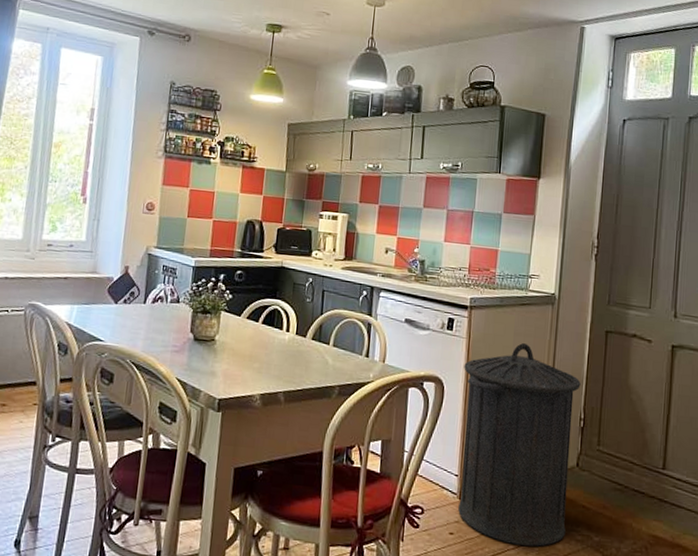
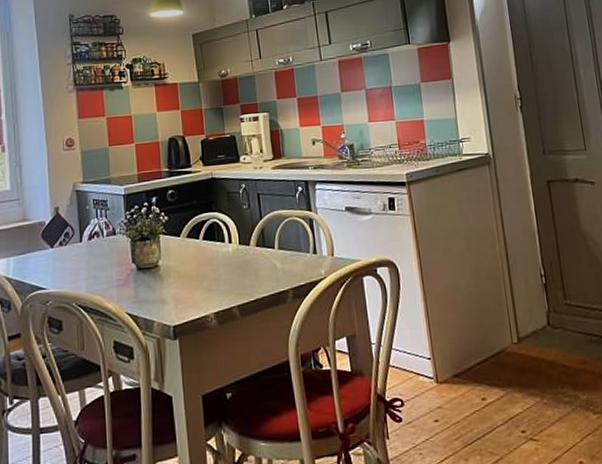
trash can: present [458,343,581,547] -> none [413,209,552,420]

